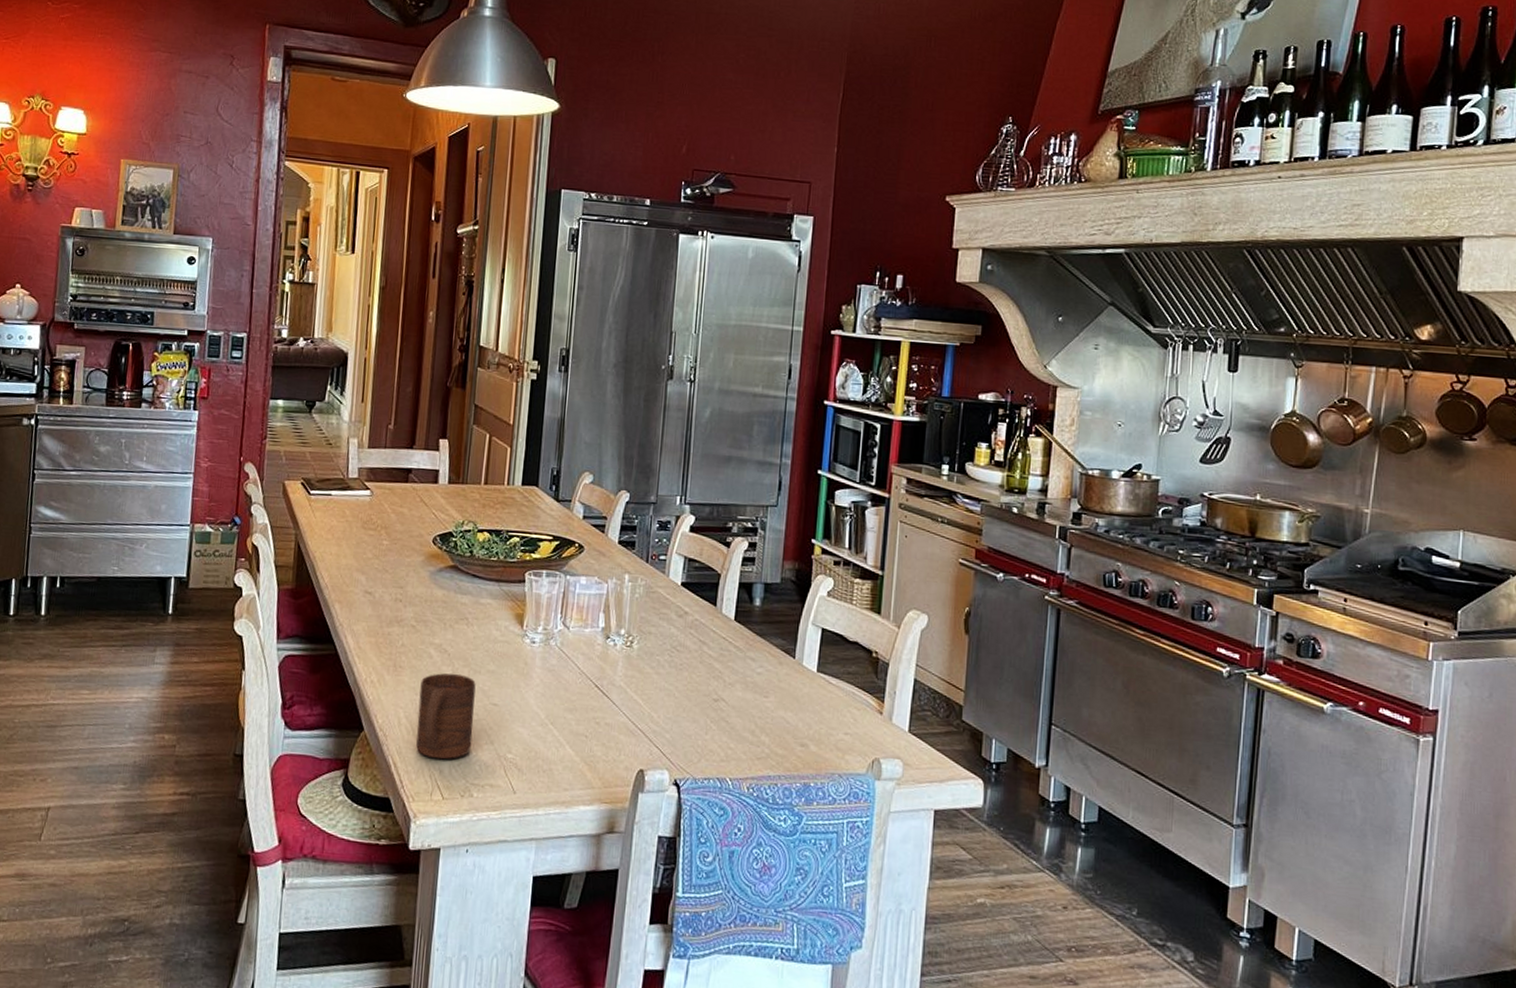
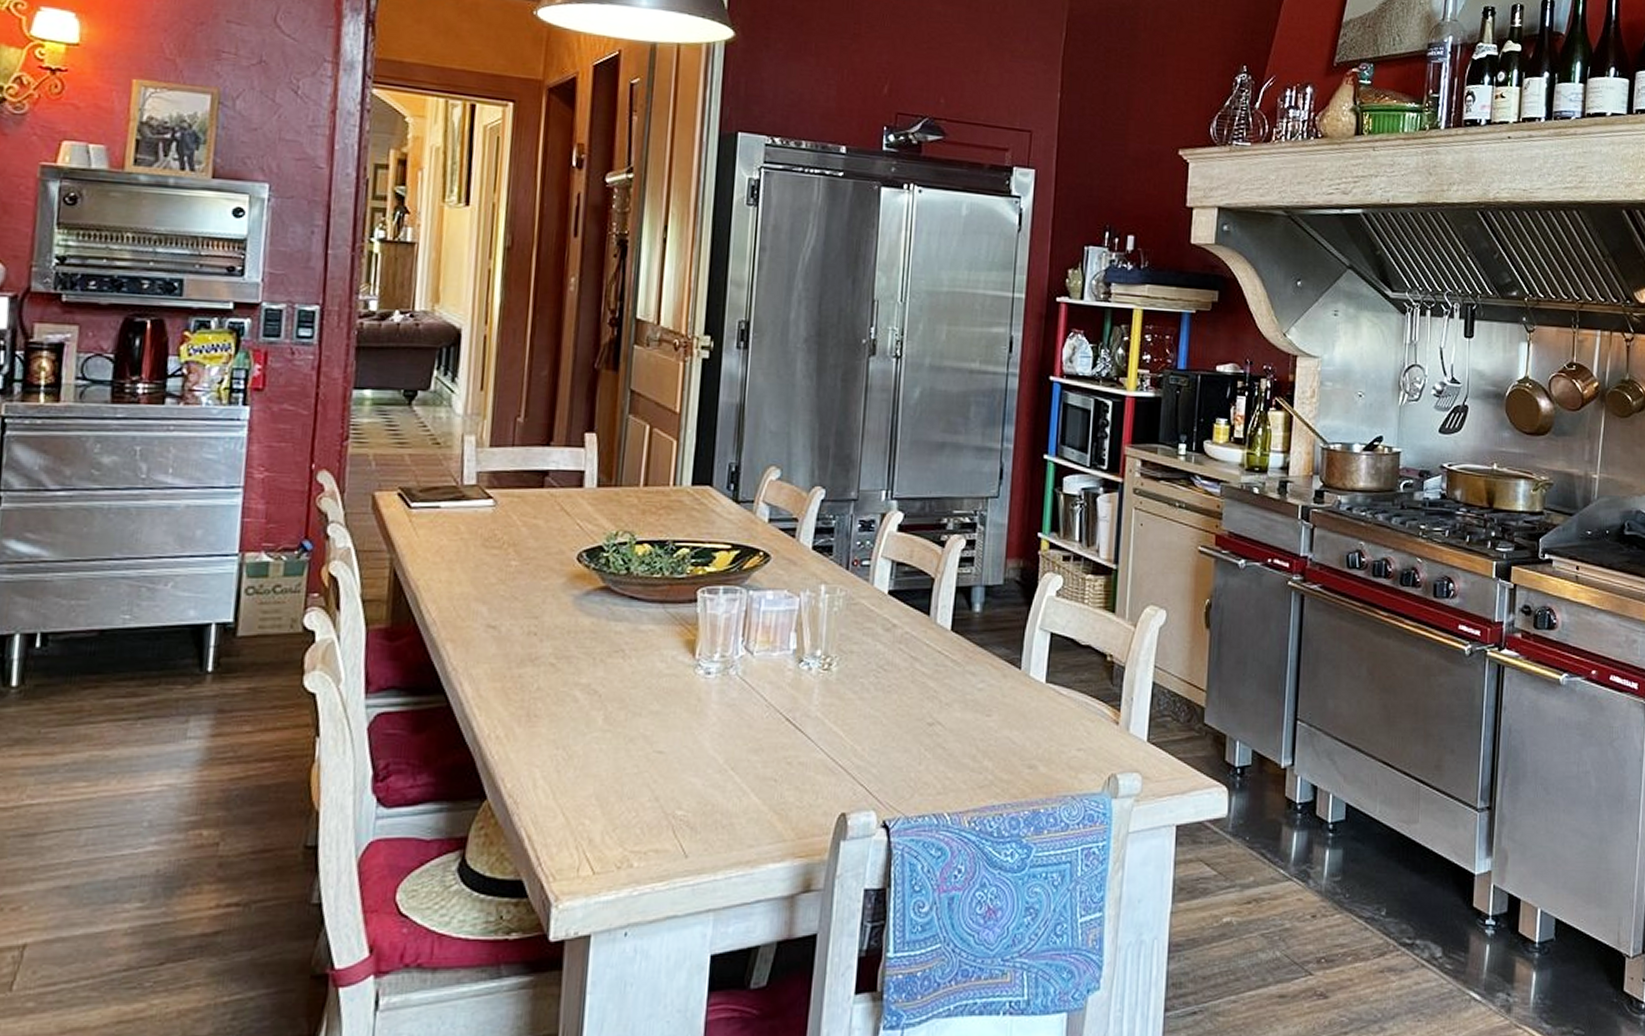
cup: present [416,673,476,760] -> none [557,718,635,826]

